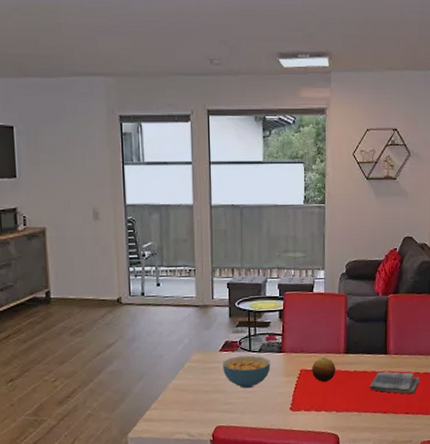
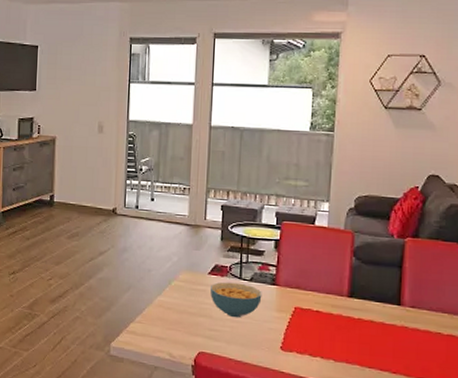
fruit: present [312,357,336,382] -> none [308,297,337,325]
dish towel: present [370,371,421,395] -> none [377,324,443,358]

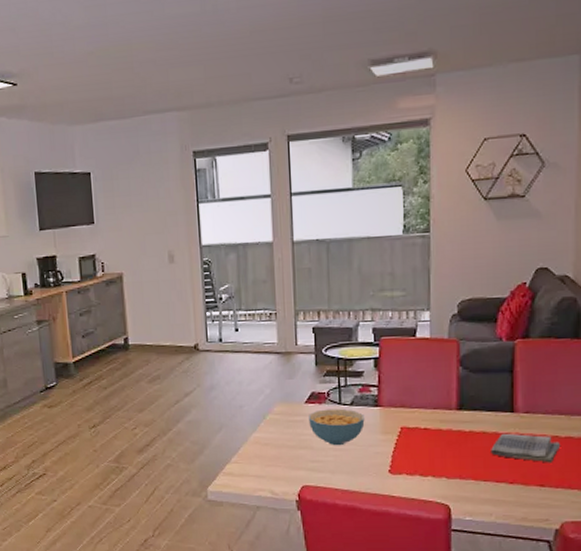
dish towel: none [377,324,443,358] -> present [491,433,561,463]

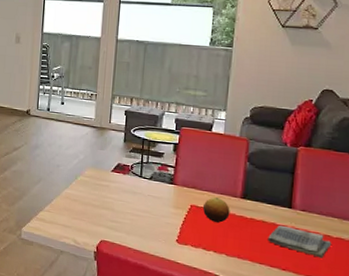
cereal bowl: present [309,408,365,446] -> none [113,179,161,212]
fruit: none [416,414,446,442] -> present [203,197,230,223]

